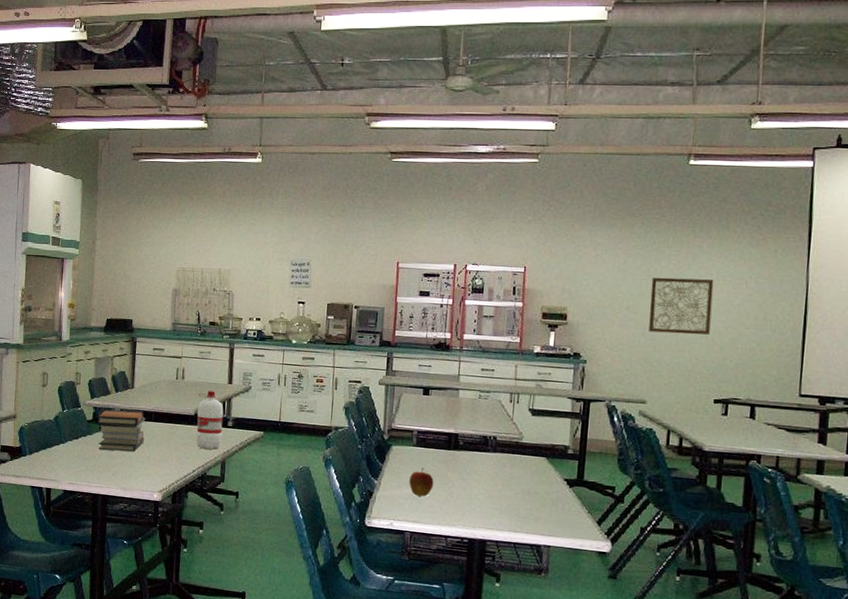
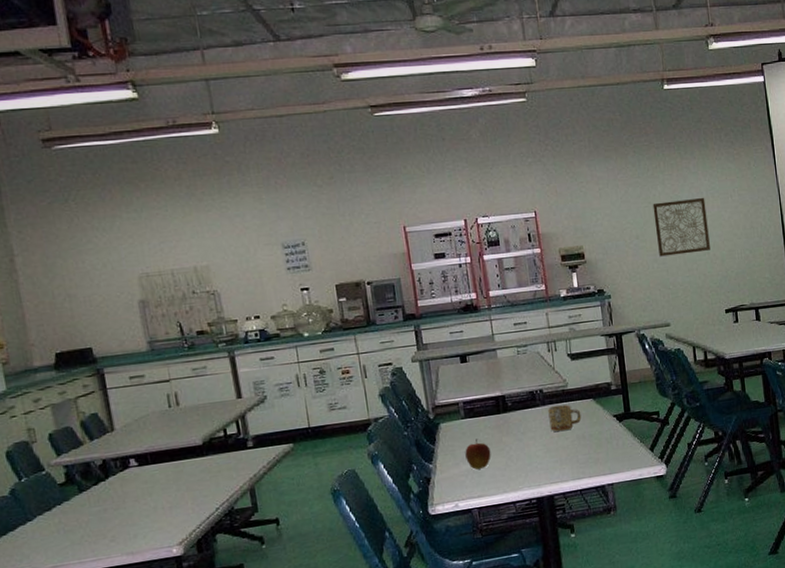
book stack: present [97,409,146,452] -> none [72,455,144,516]
water bottle: present [196,391,224,449] -> none [202,411,245,481]
mug: none [496,455,531,482] -> present [548,404,582,432]

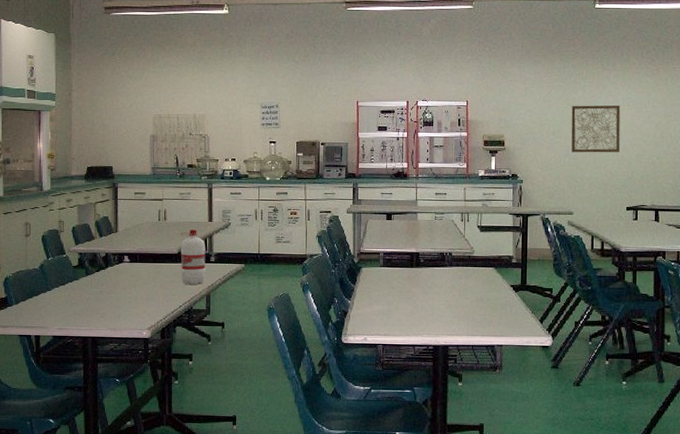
water bottle: none [202,411,245,481] -> present [180,229,206,284]
apple: present [465,439,491,470] -> none [379,285,400,312]
mug: present [548,404,582,432] -> none [454,268,482,292]

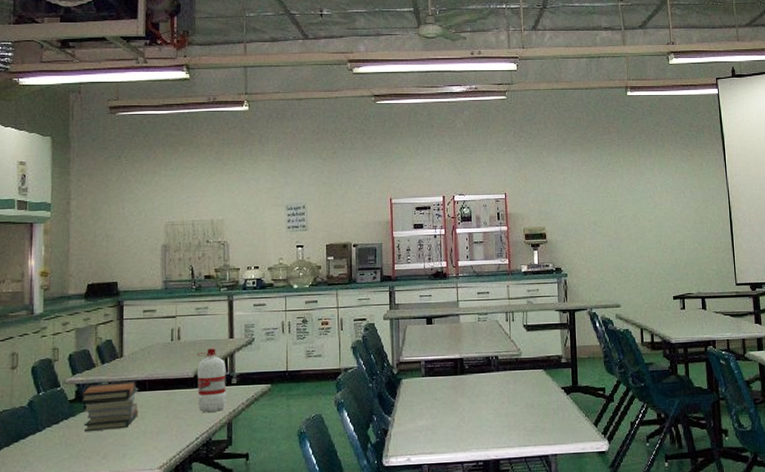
book stack: none [83,253,131,294] -> present [81,381,139,432]
wall art: present [571,105,621,153] -> none [611,191,662,242]

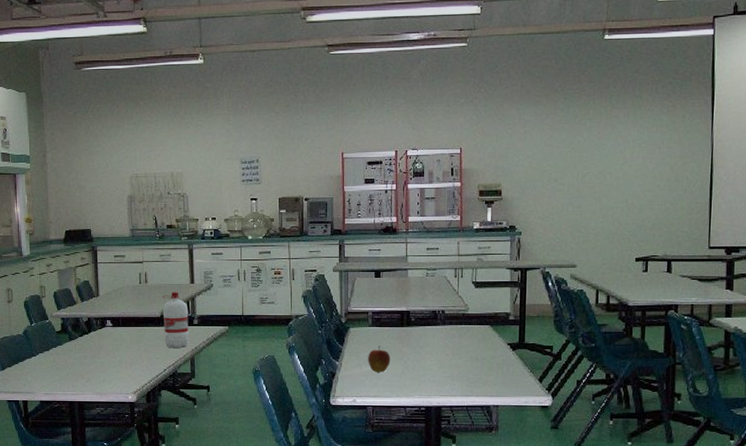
book stack: present [81,381,139,432] -> none [66,318,114,359]
apple: none [422,397,445,426] -> present [368,346,390,372]

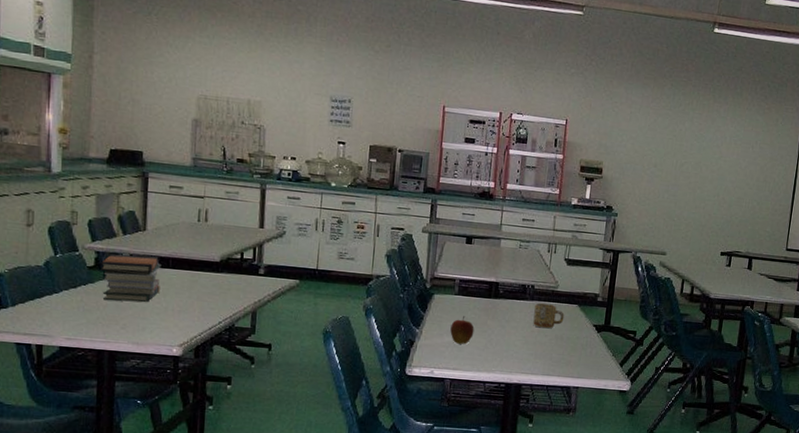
book stack: none [66,318,114,359] -> present [101,254,162,302]
water bottle: present [162,292,189,348] -> none [222,235,254,299]
mug: none [447,326,477,351] -> present [533,303,565,329]

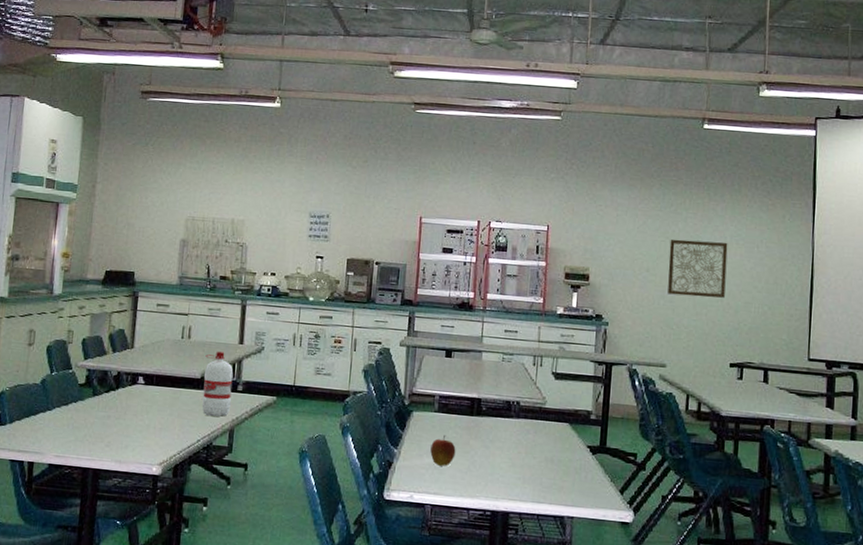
book stack: present [101,254,162,302] -> none [91,371,146,420]
water bottle: none [222,235,254,299] -> present [202,351,234,416]
mug: present [533,303,565,329] -> none [519,421,554,450]
wall art: none [672,137,728,193] -> present [668,239,728,298]

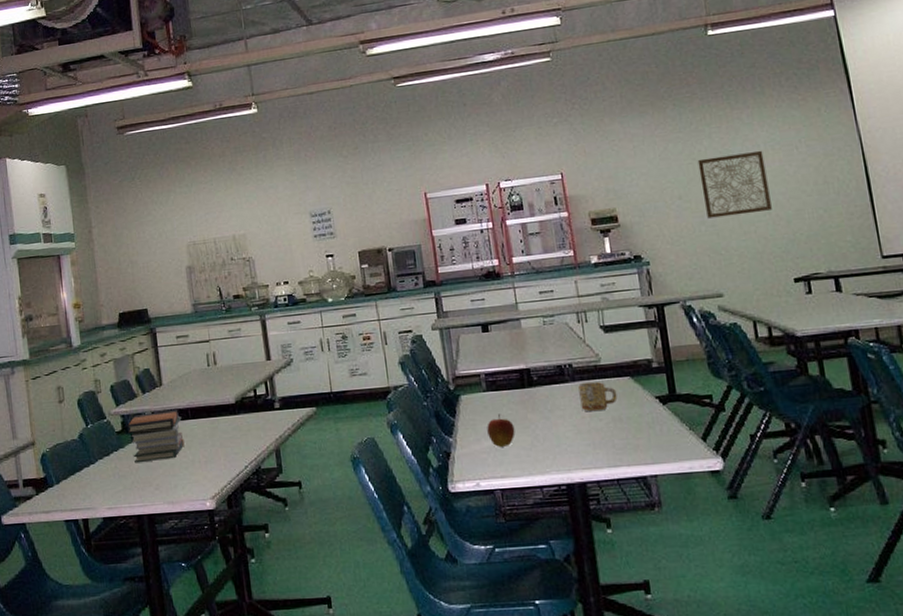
book stack: none [91,371,146,420] -> present [127,410,185,464]
water bottle: present [202,351,234,416] -> none [235,372,272,439]
mug: none [519,421,554,450] -> present [578,381,618,412]

